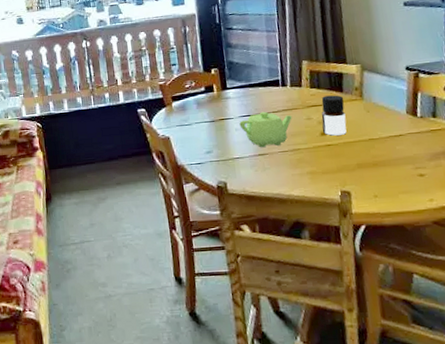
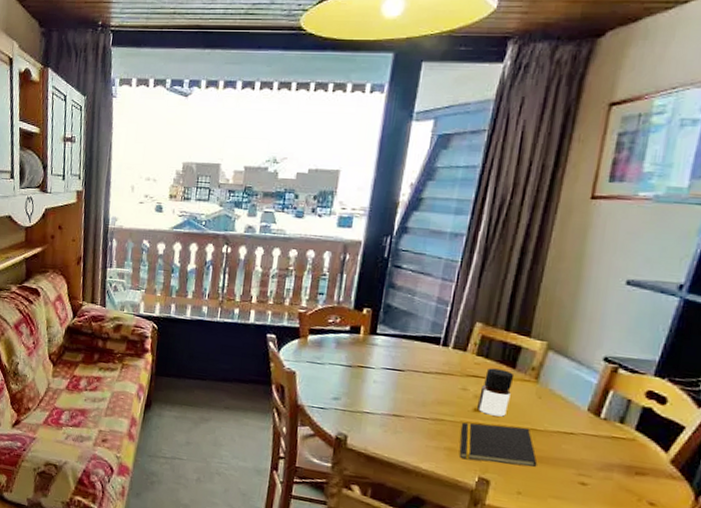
teapot: present [239,111,292,148] -> none [379,368,445,411]
notepad: none [314,139,383,179] -> present [459,422,538,468]

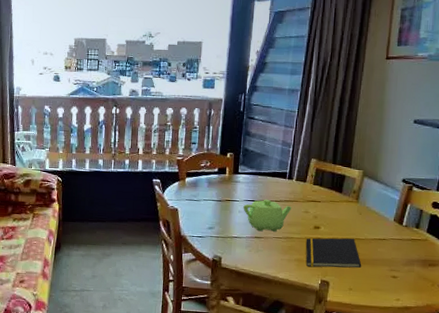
teapot: none [379,368,445,411] -> present [243,199,292,232]
bottle: present [477,368,515,417] -> none [317,194,342,231]

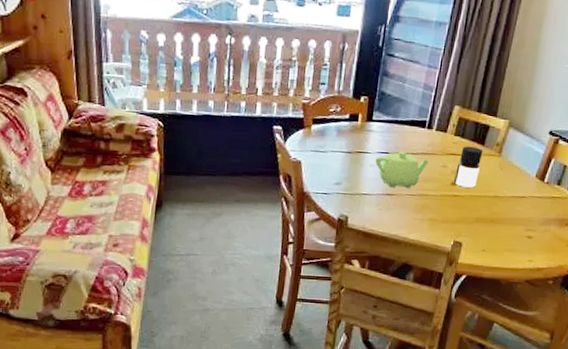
notepad: present [305,238,362,269] -> none [439,195,498,228]
bottle: none [317,194,342,231] -> present [454,146,483,188]

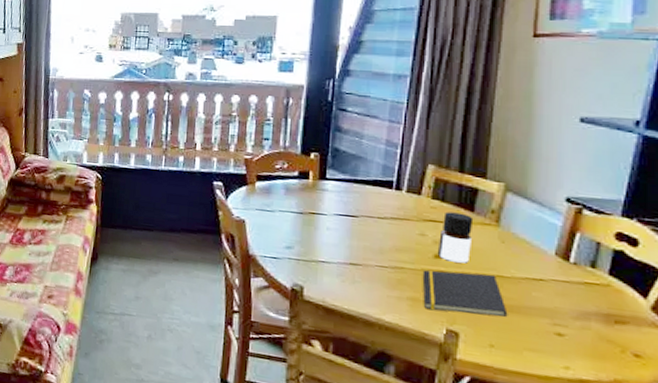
teapot: present [375,151,429,188] -> none [333,214,401,258]
notepad: none [439,195,498,228] -> present [422,270,508,318]

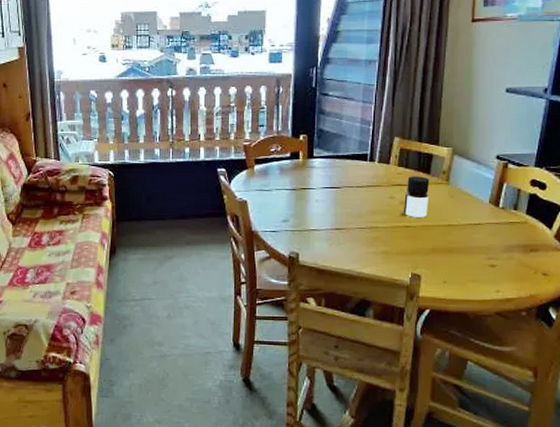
notepad: present [422,270,508,318] -> none [392,224,456,260]

